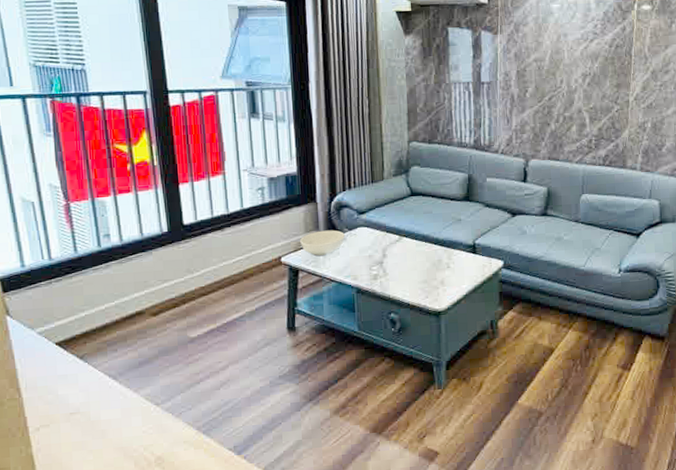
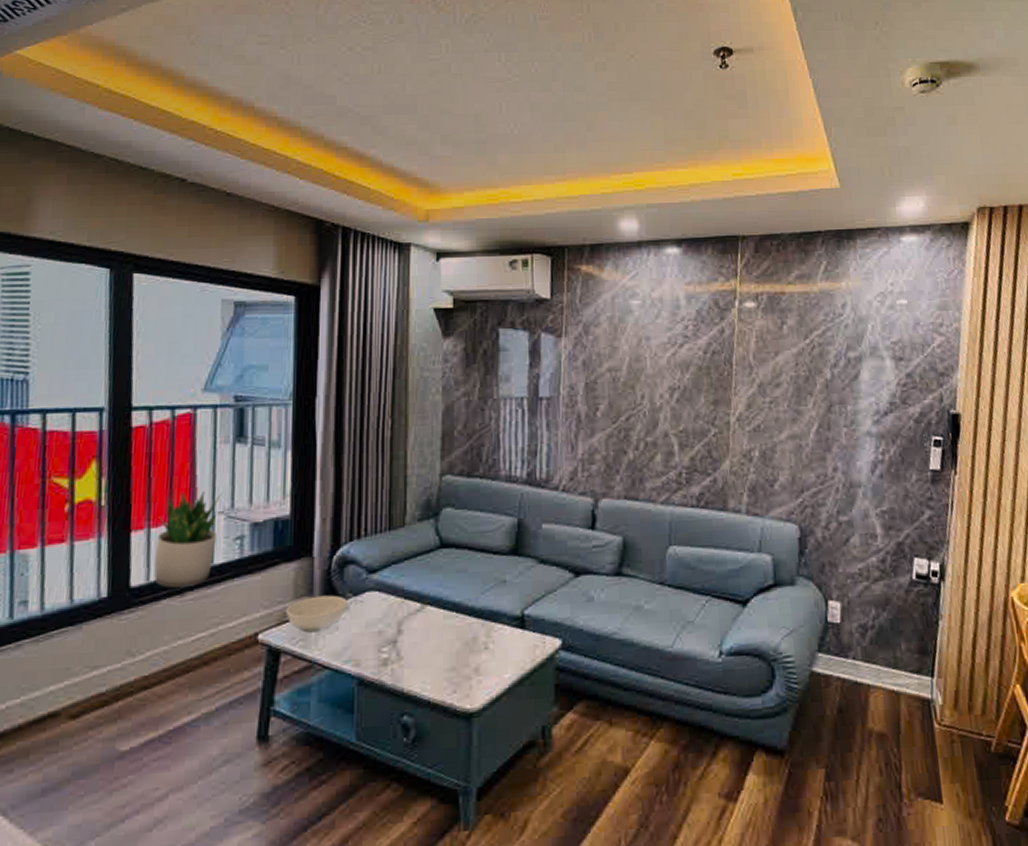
planter: none [198,154,244,225] -> present [154,491,222,588]

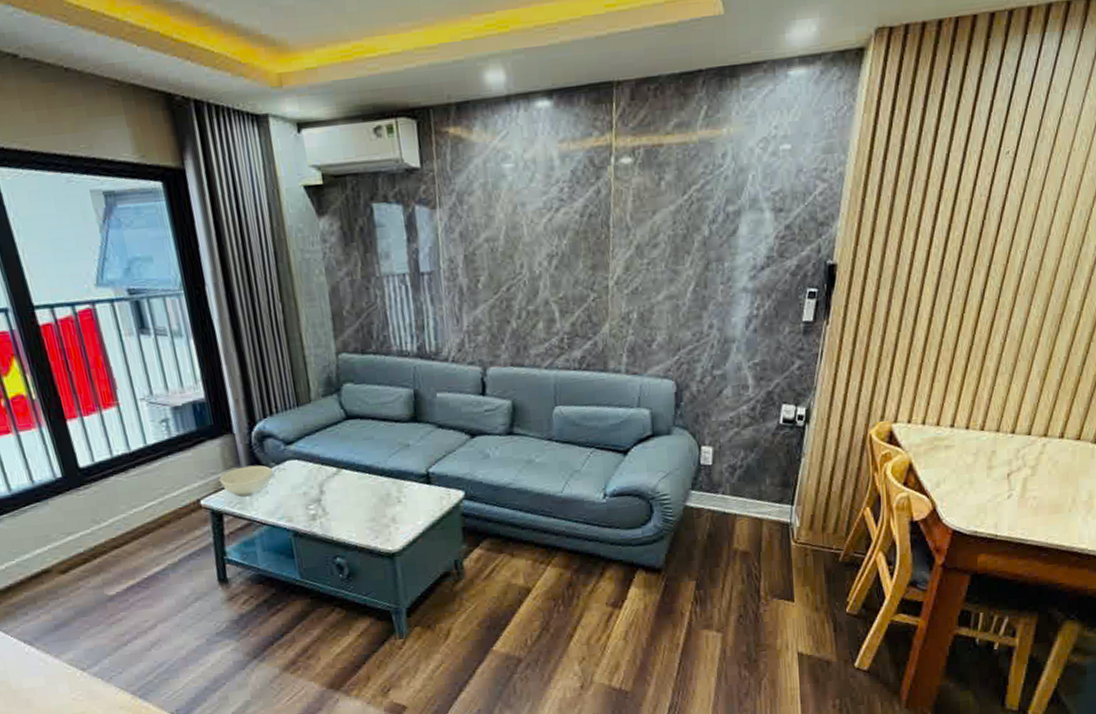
planter: present [154,491,222,588] -> none [86,381,146,467]

